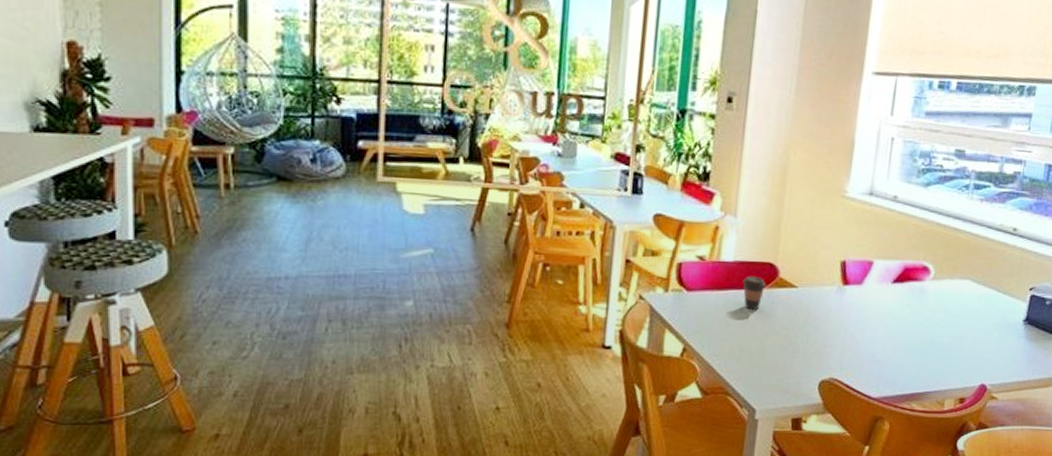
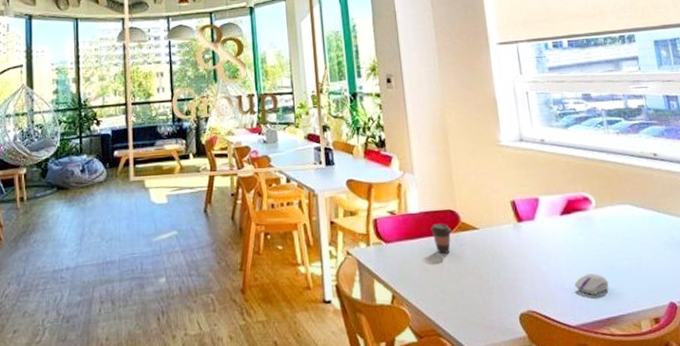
computer mouse: none [886,347,924,369] -> present [574,273,609,295]

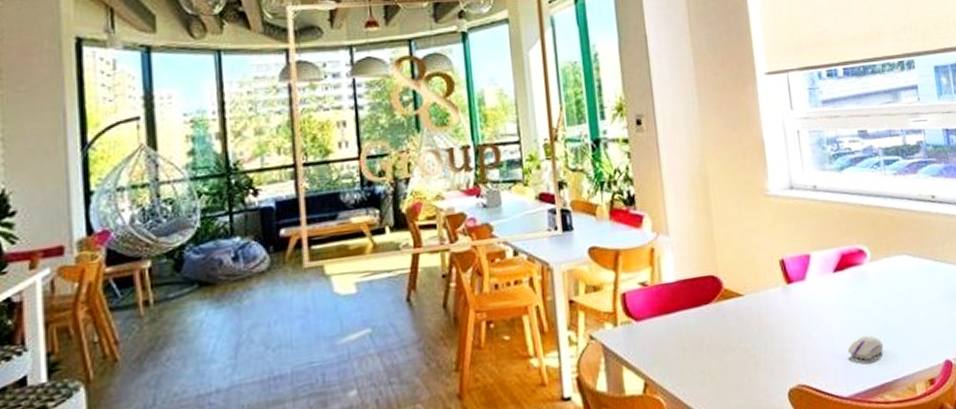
coffee cup: present [431,223,452,254] -> none [689,292,713,329]

